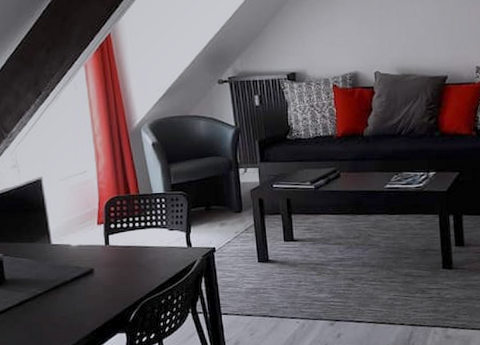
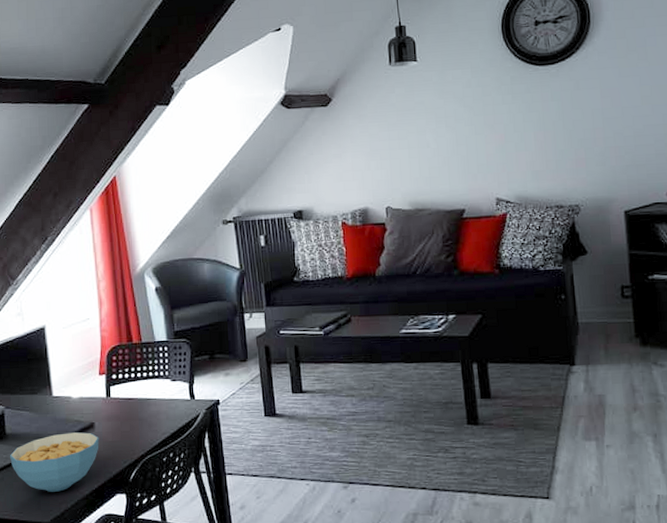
cereal bowl: none [10,277,99,333] -> present [10,432,99,492]

